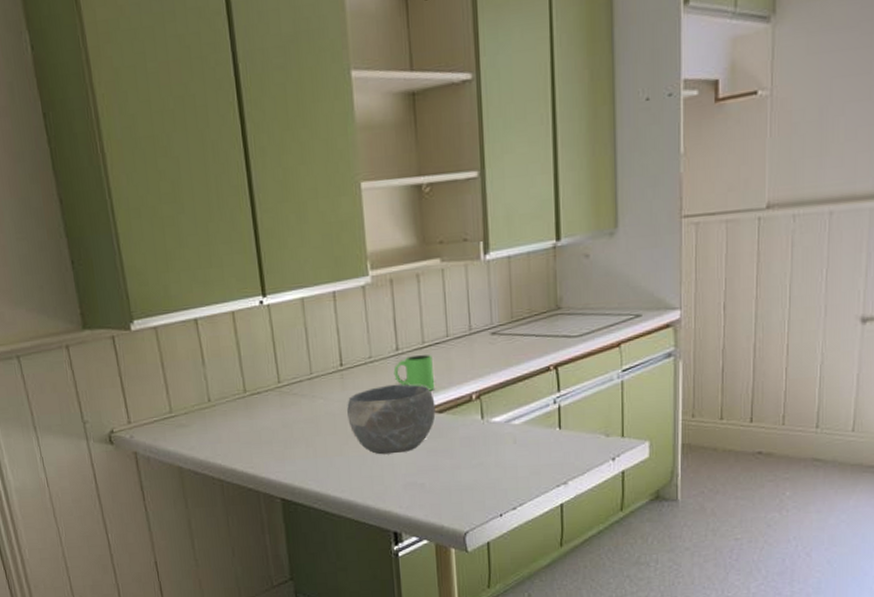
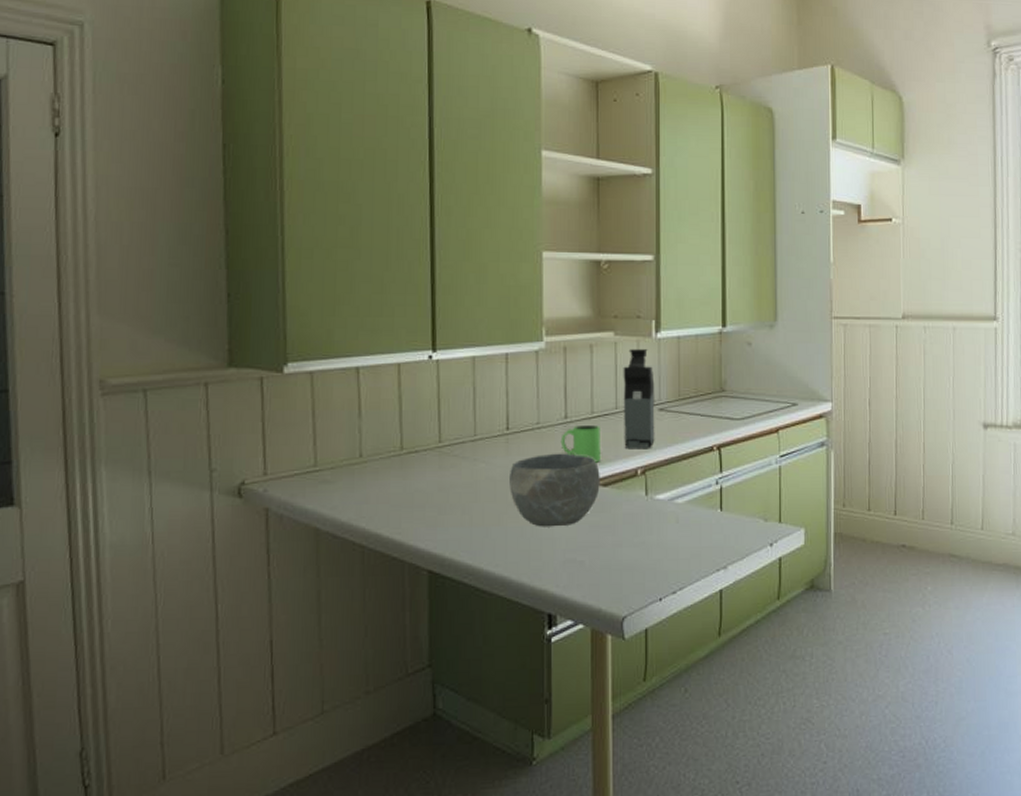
coffee maker: none [452,273,489,376] -> present [623,349,655,450]

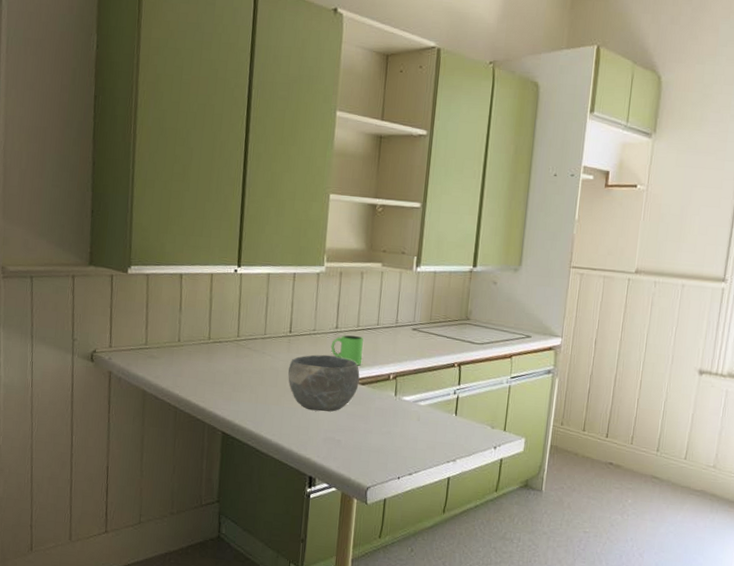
coffee maker: present [623,349,655,450] -> none [381,278,411,359]

